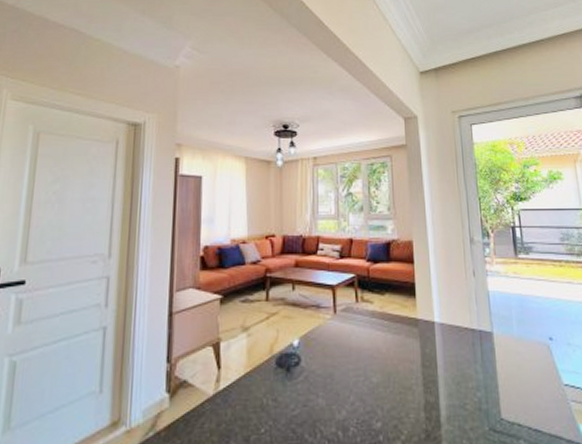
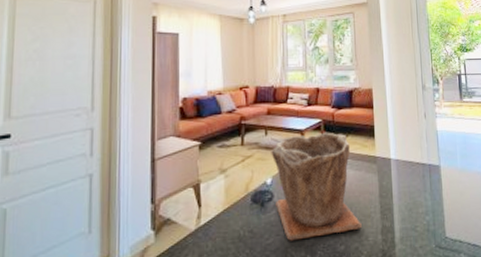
plant pot: none [298,289,401,414] -> present [271,132,362,241]

